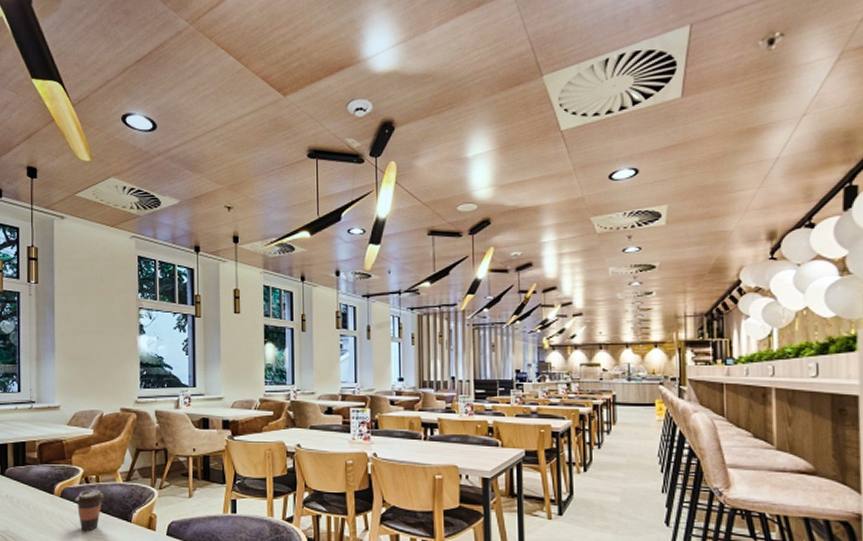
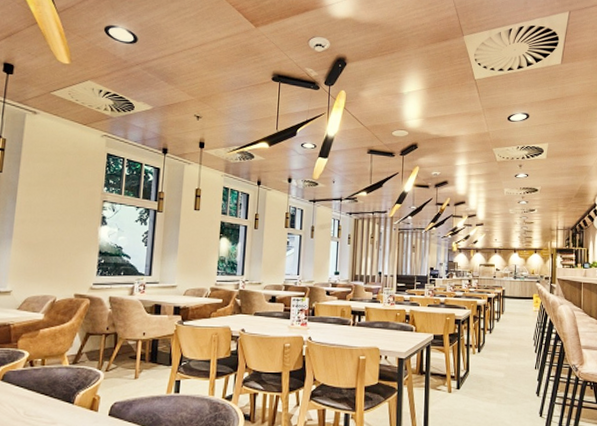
coffee cup: present [75,489,105,531] -> none [16,372,49,414]

